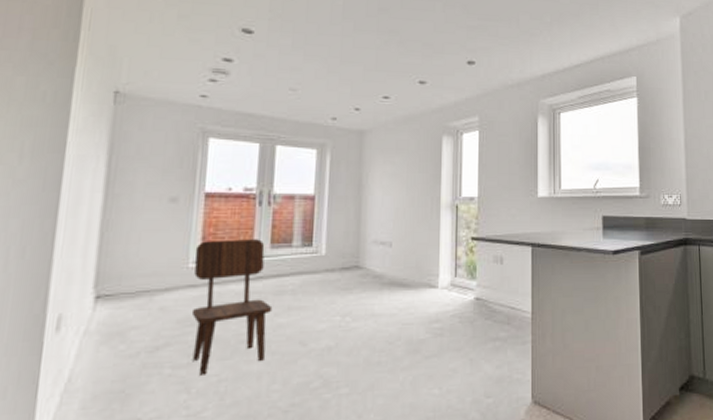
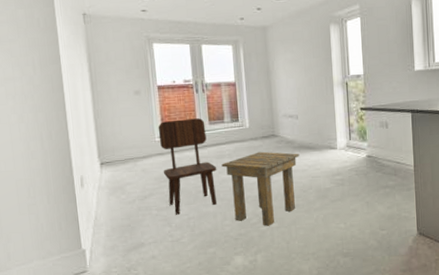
side table: none [279,287,389,393] -> present [221,151,300,226]

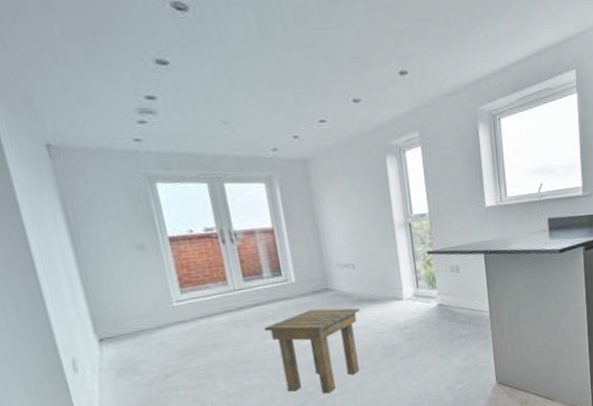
dining chair: present [158,118,217,215] -> none [174,274,262,393]

